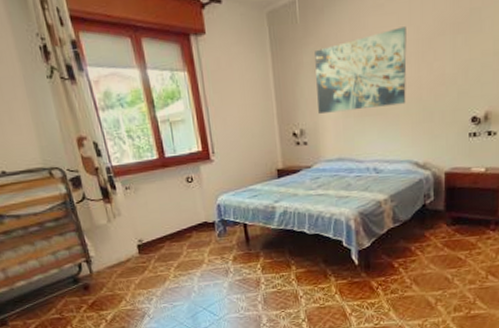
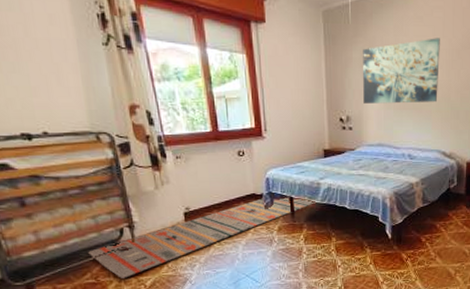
rug: none [51,225,271,313] -> present [88,198,316,278]

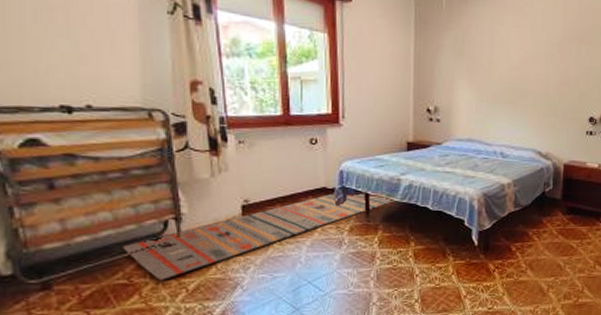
wall art: present [363,38,440,104] -> none [454,29,539,98]

